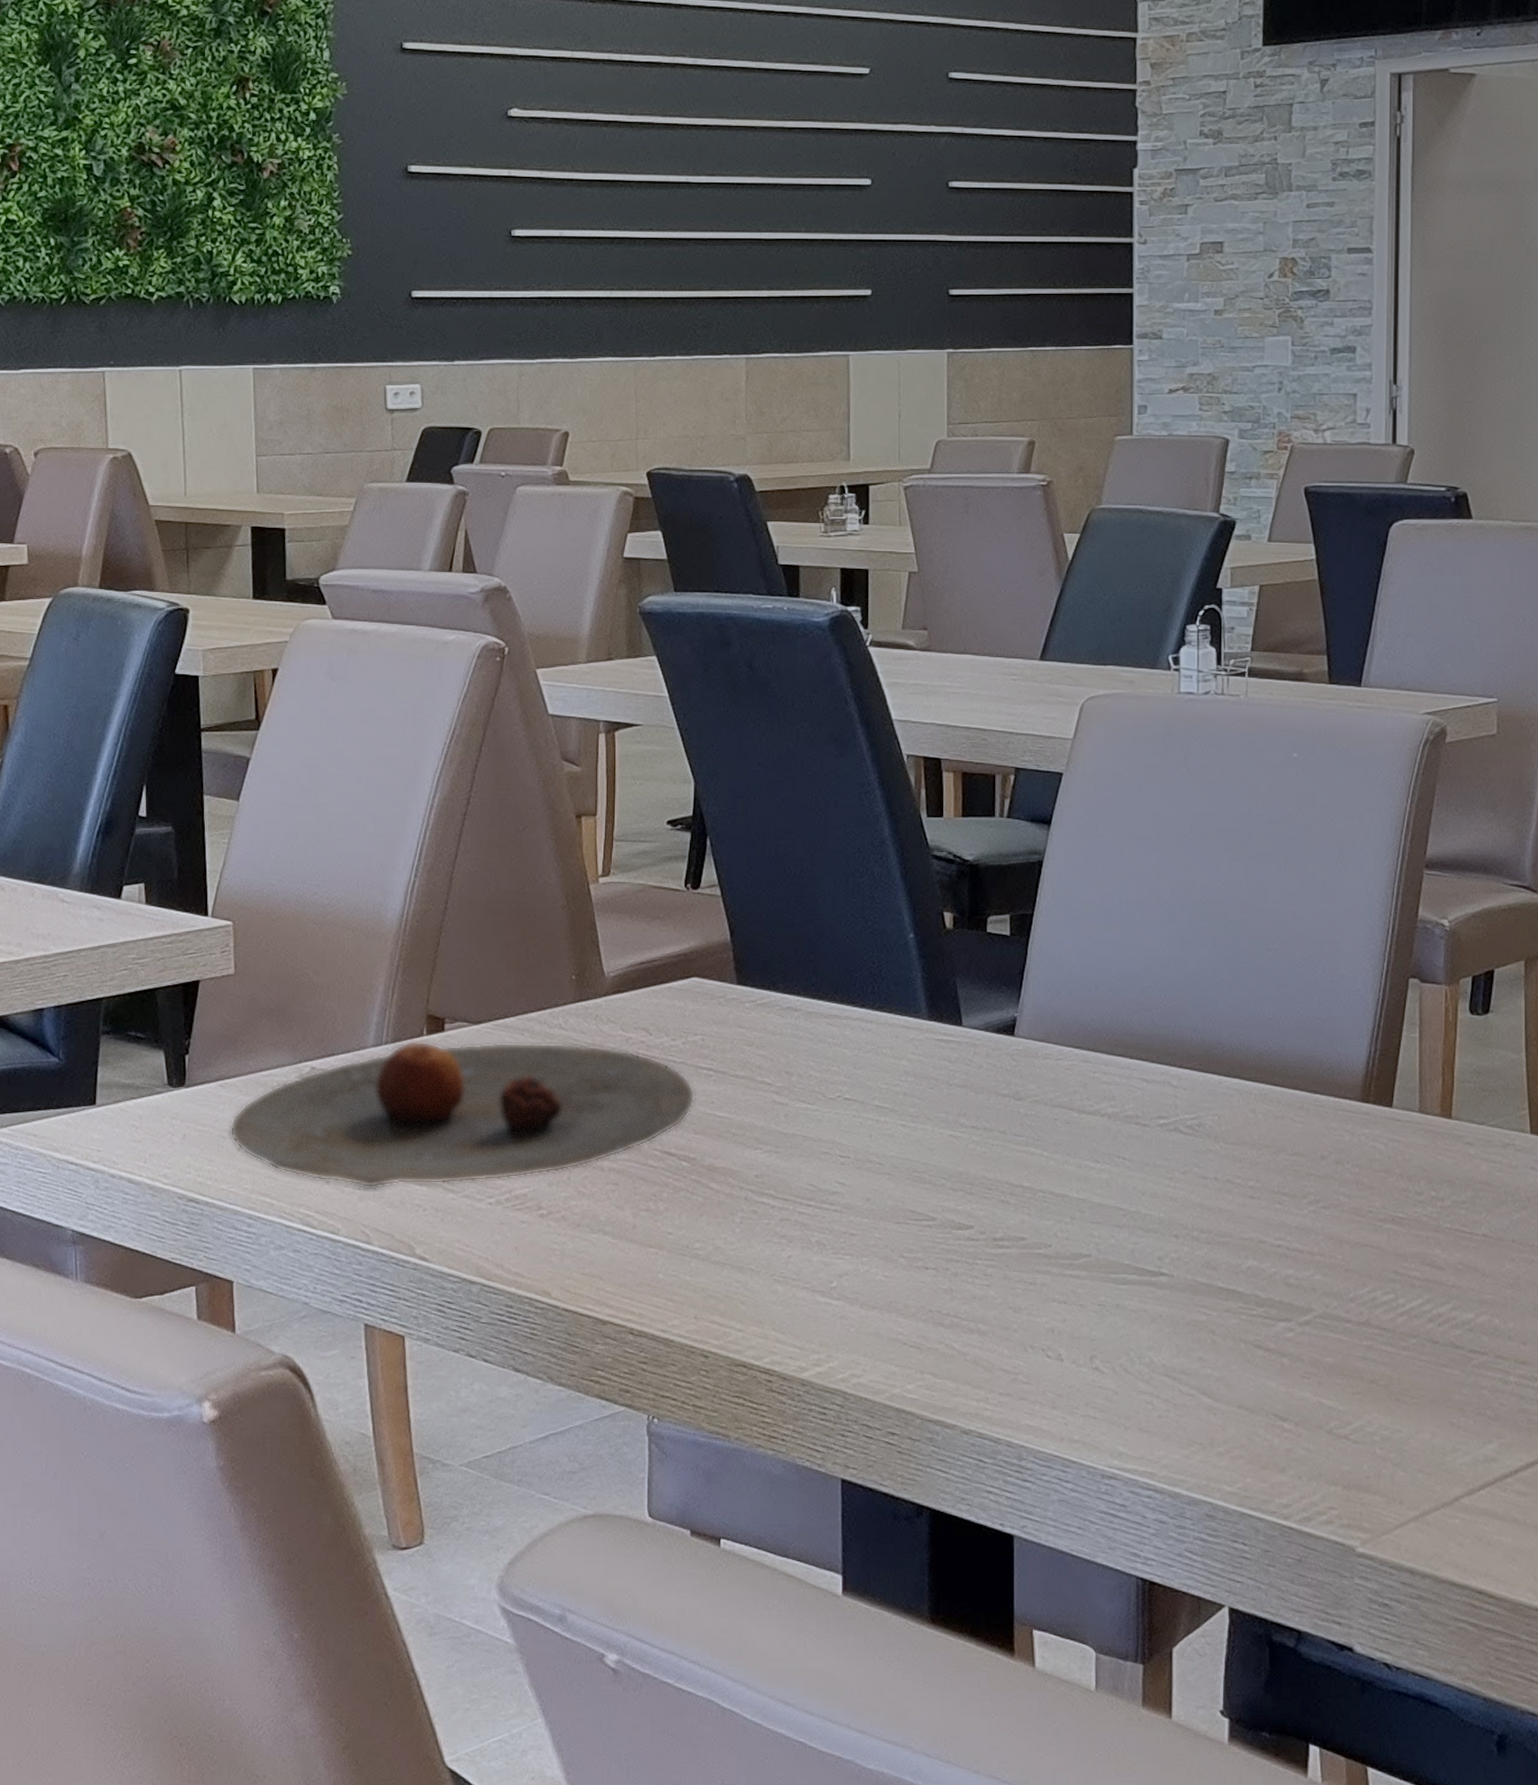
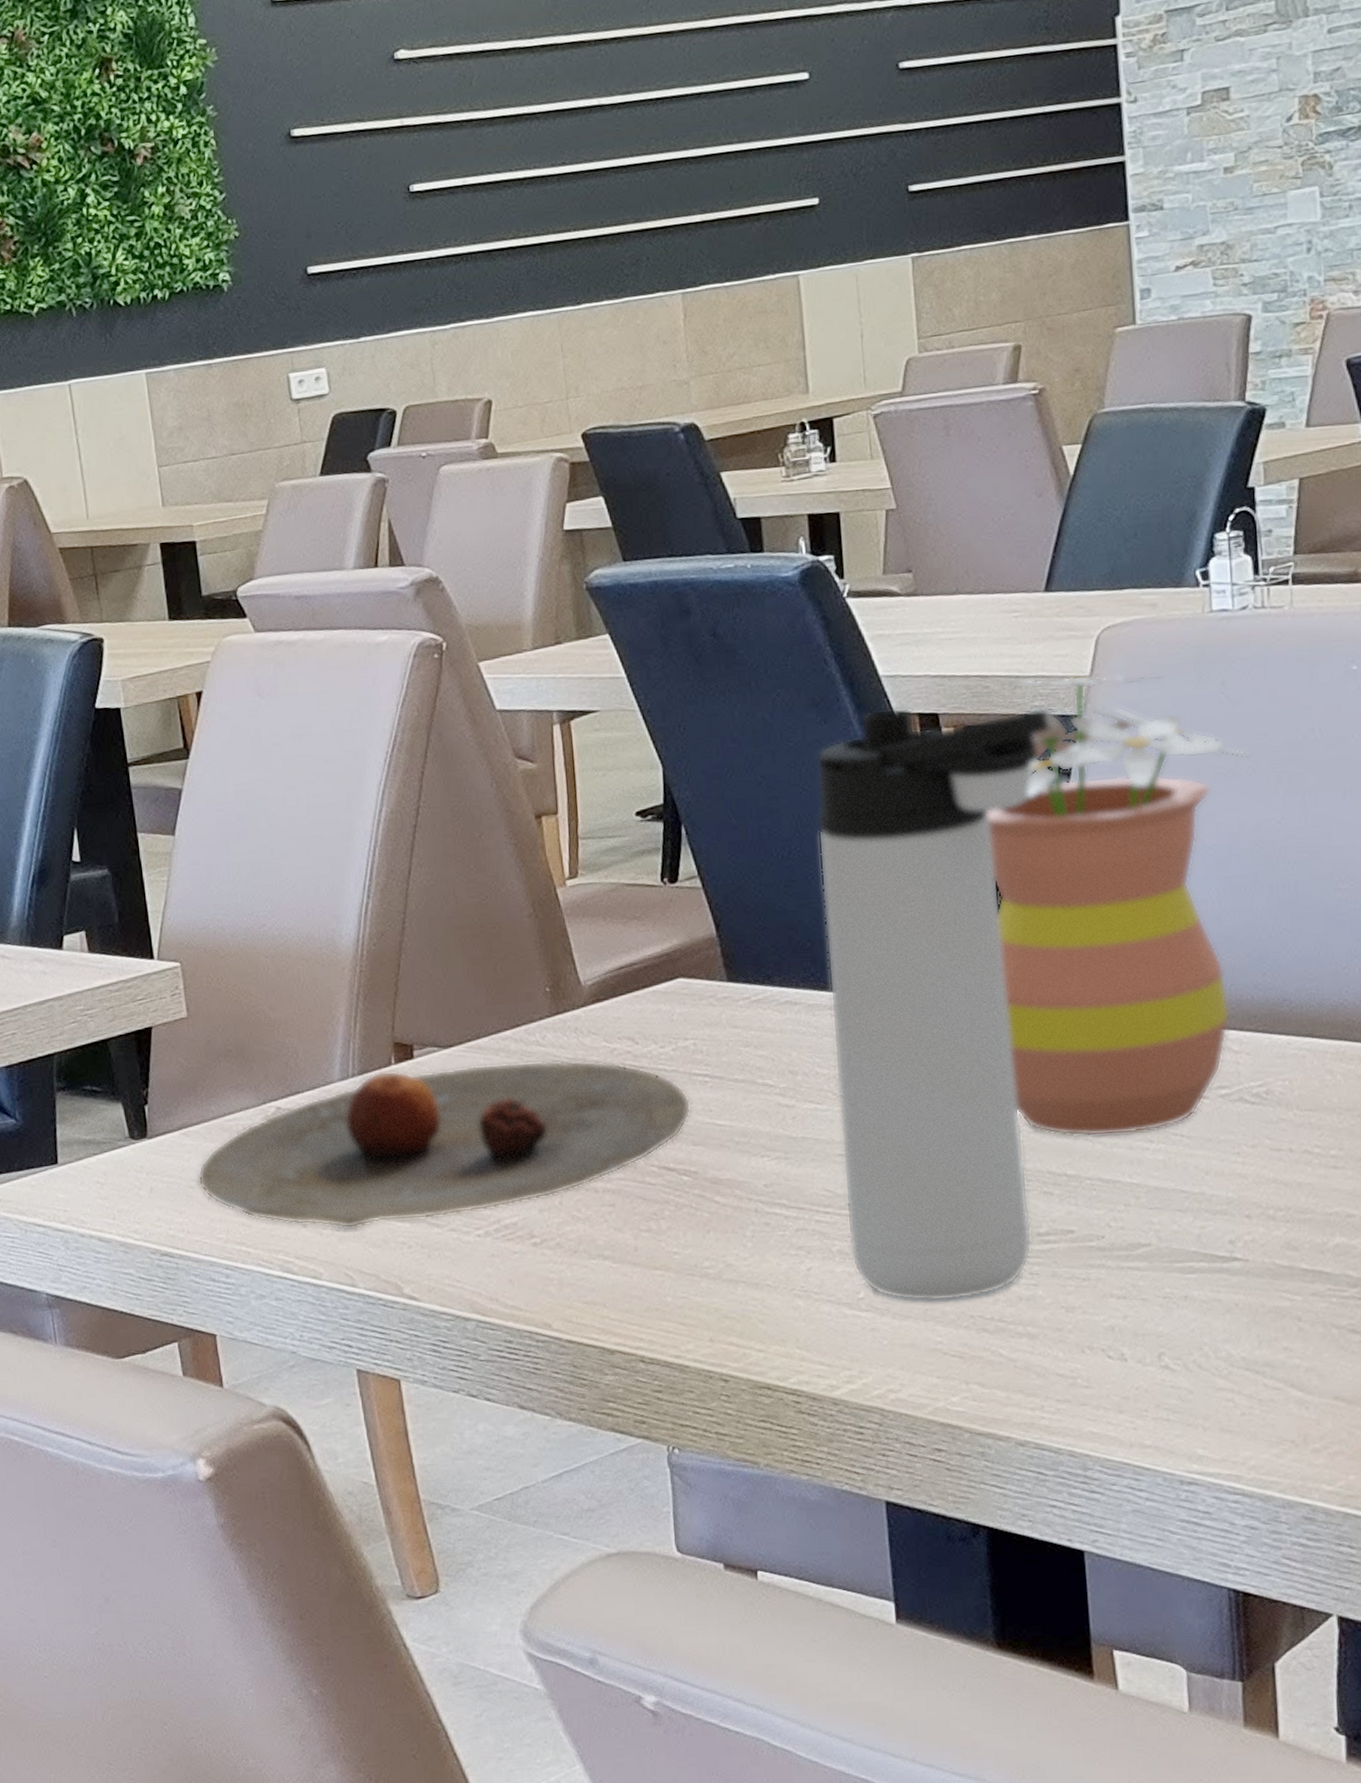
thermos bottle: none [826,750,1036,1296] -> present [816,707,1050,1302]
flowerpot: none [975,735,1205,1154] -> present [986,673,1251,1137]

